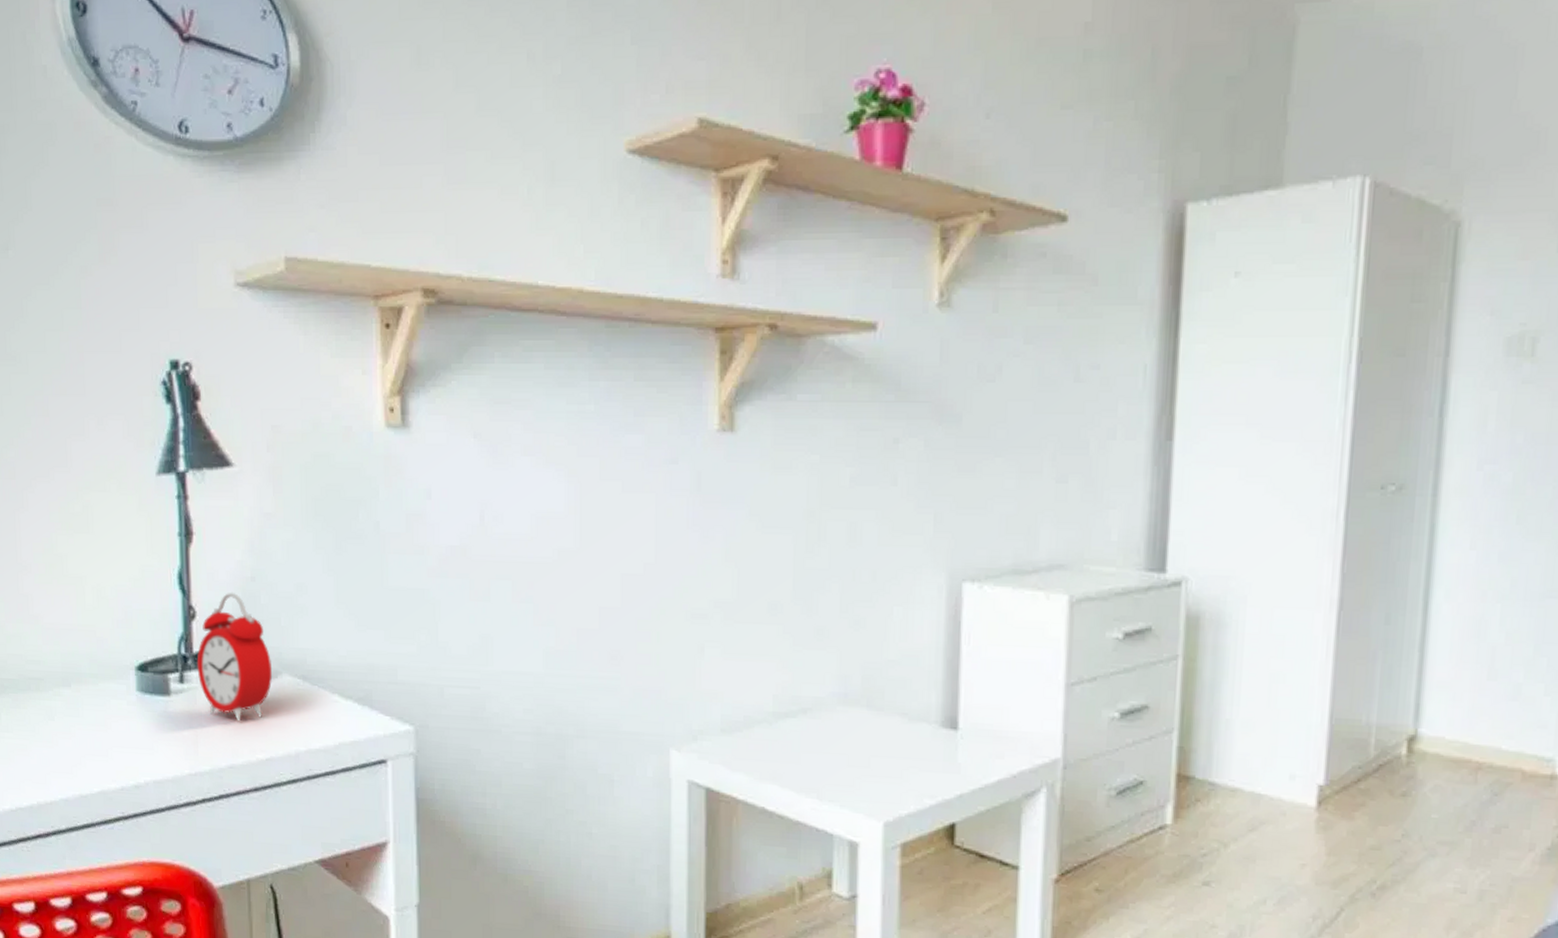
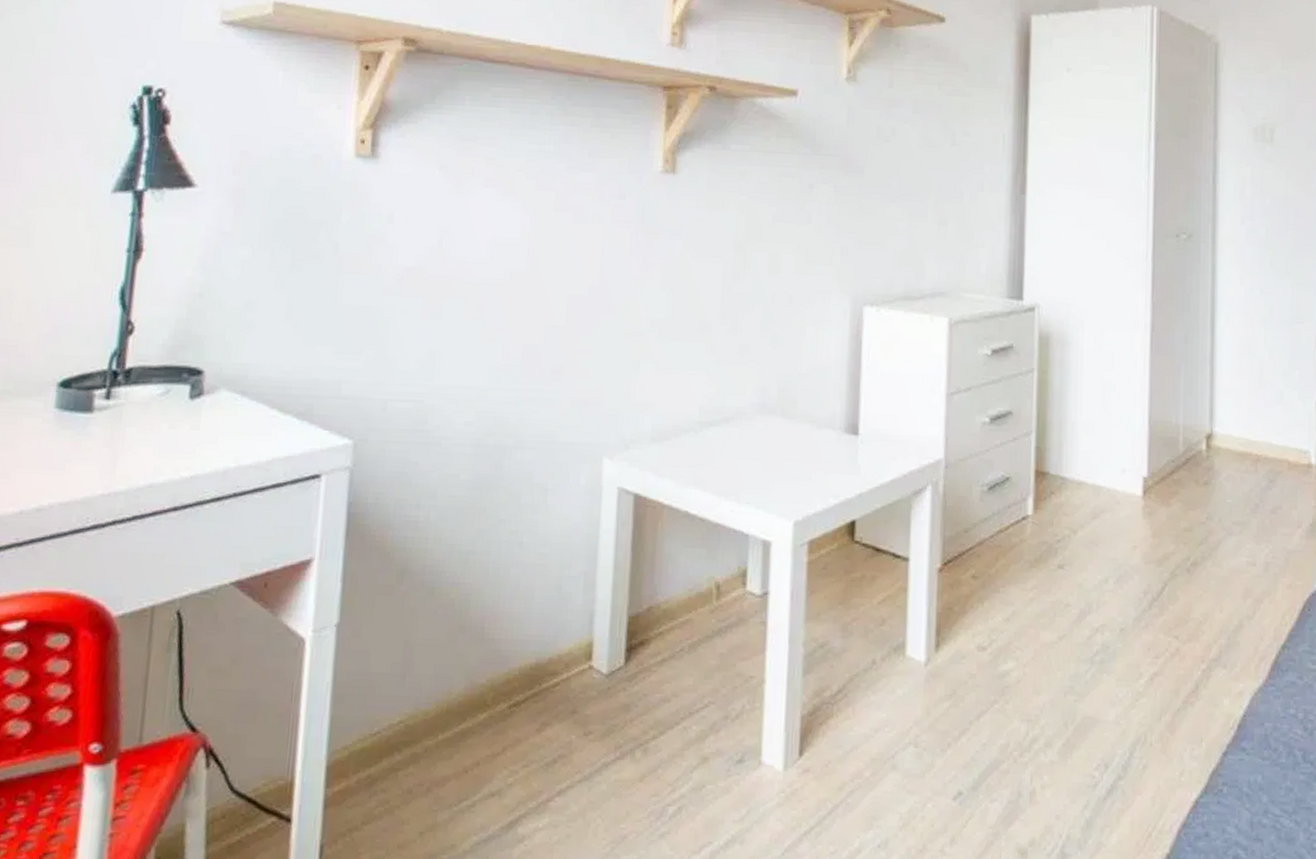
alarm clock: present [196,592,272,722] -> none [127,307,210,438]

